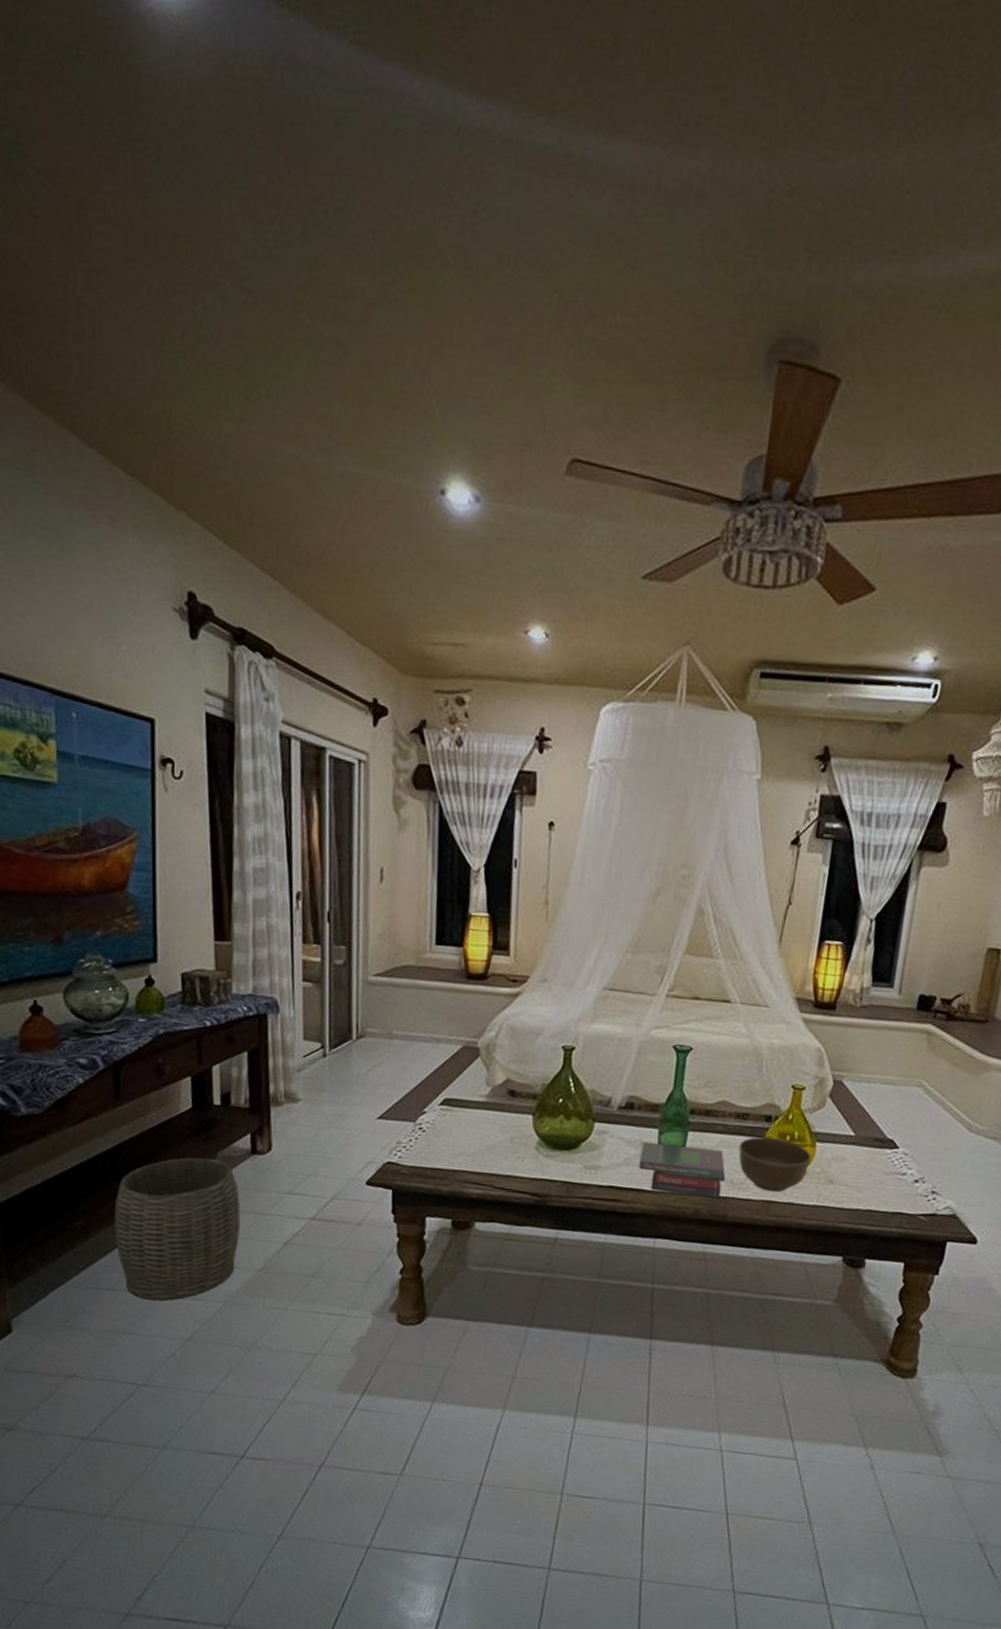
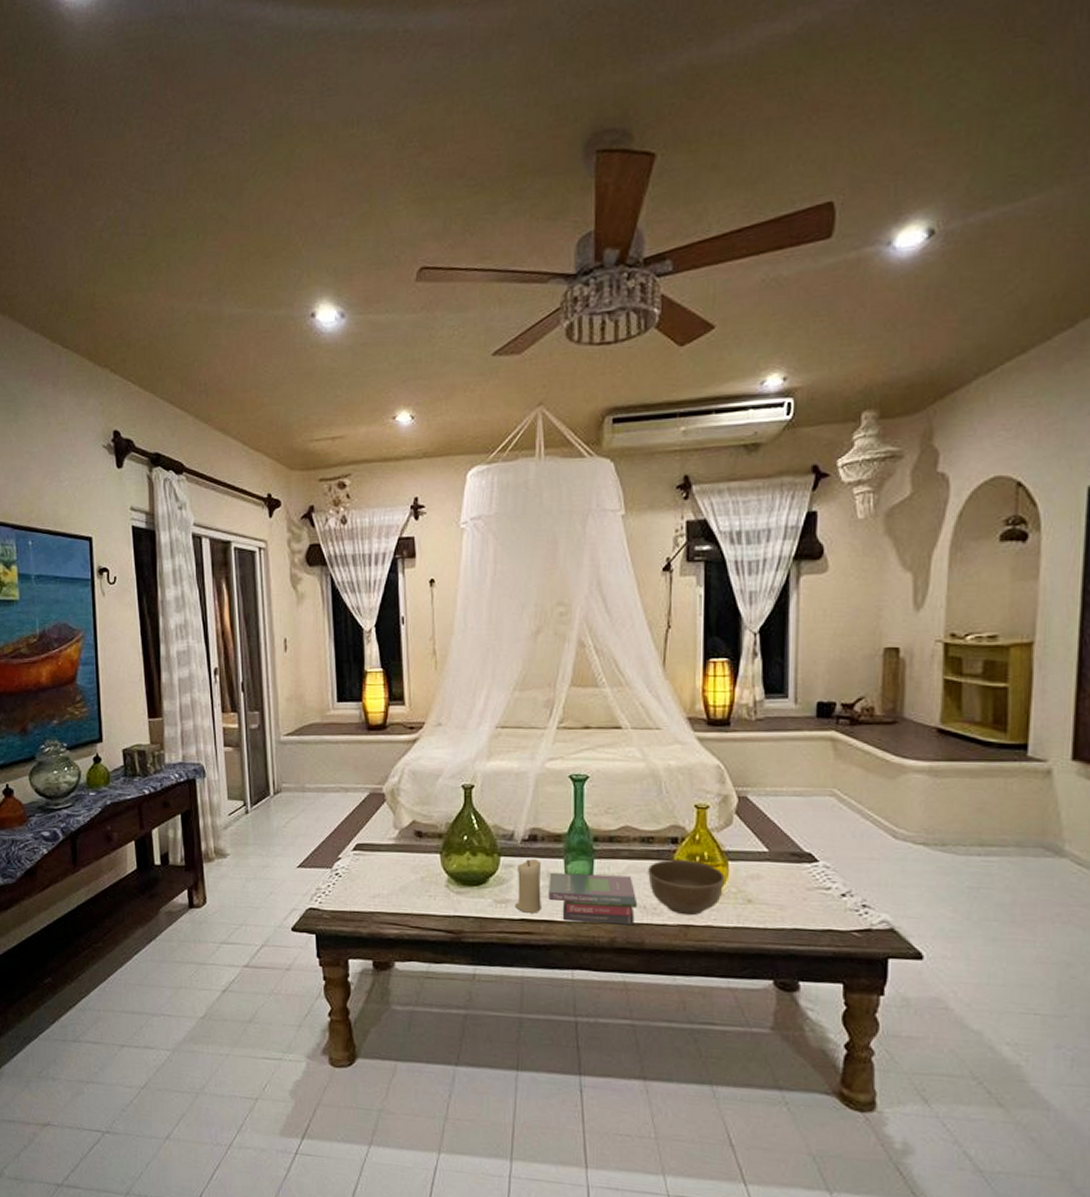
woven basket: present [115,1157,241,1301] -> none [77,914,183,1051]
candle: none [604,1127,636,1181] -> present [514,859,542,913]

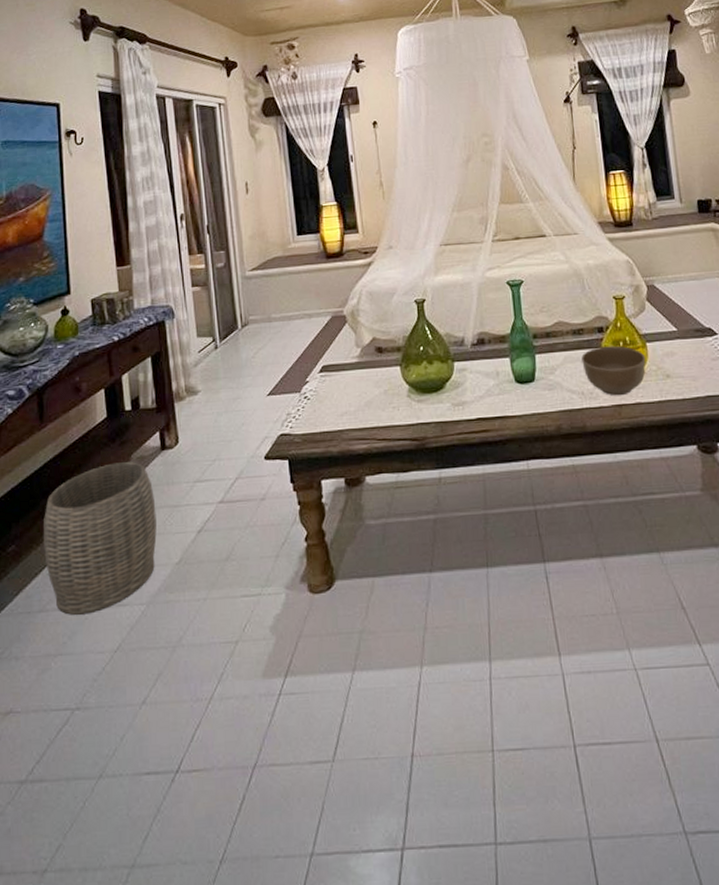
woven basket: none [77,914,183,1051] -> present [44,462,157,615]
candle: present [514,859,542,913] -> none [470,361,494,412]
books: present [549,872,638,926] -> none [498,366,577,415]

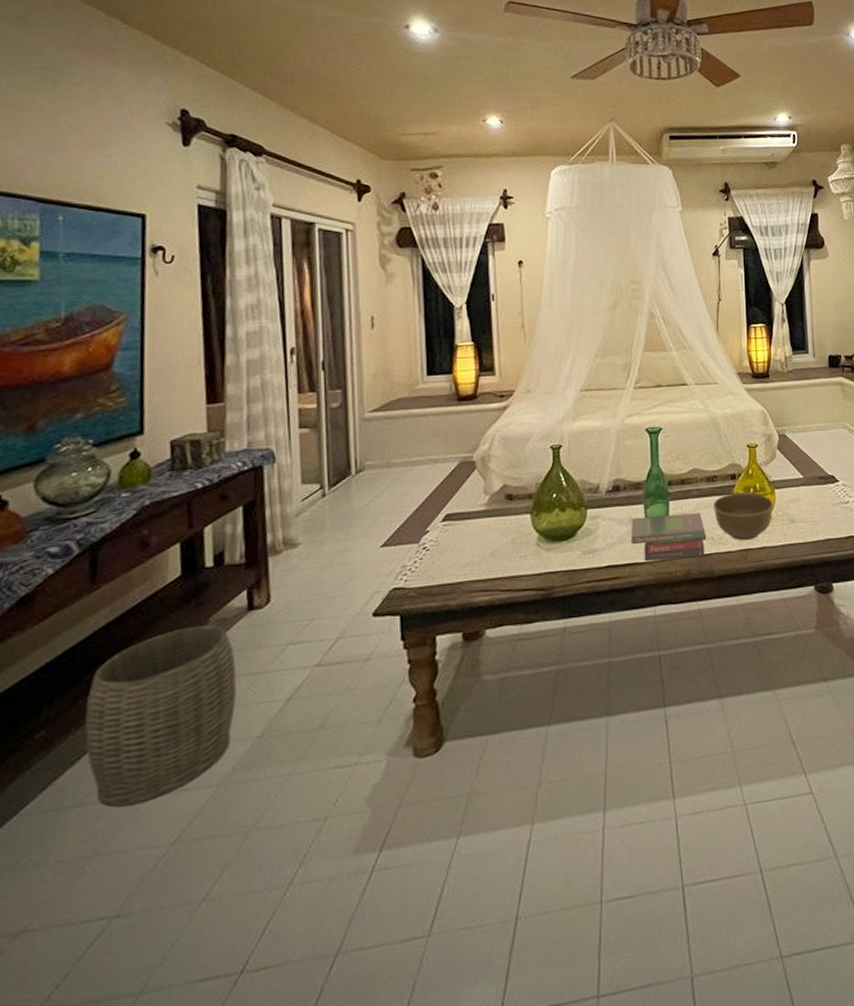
books: none [498,366,577,415] -> present [631,513,707,562]

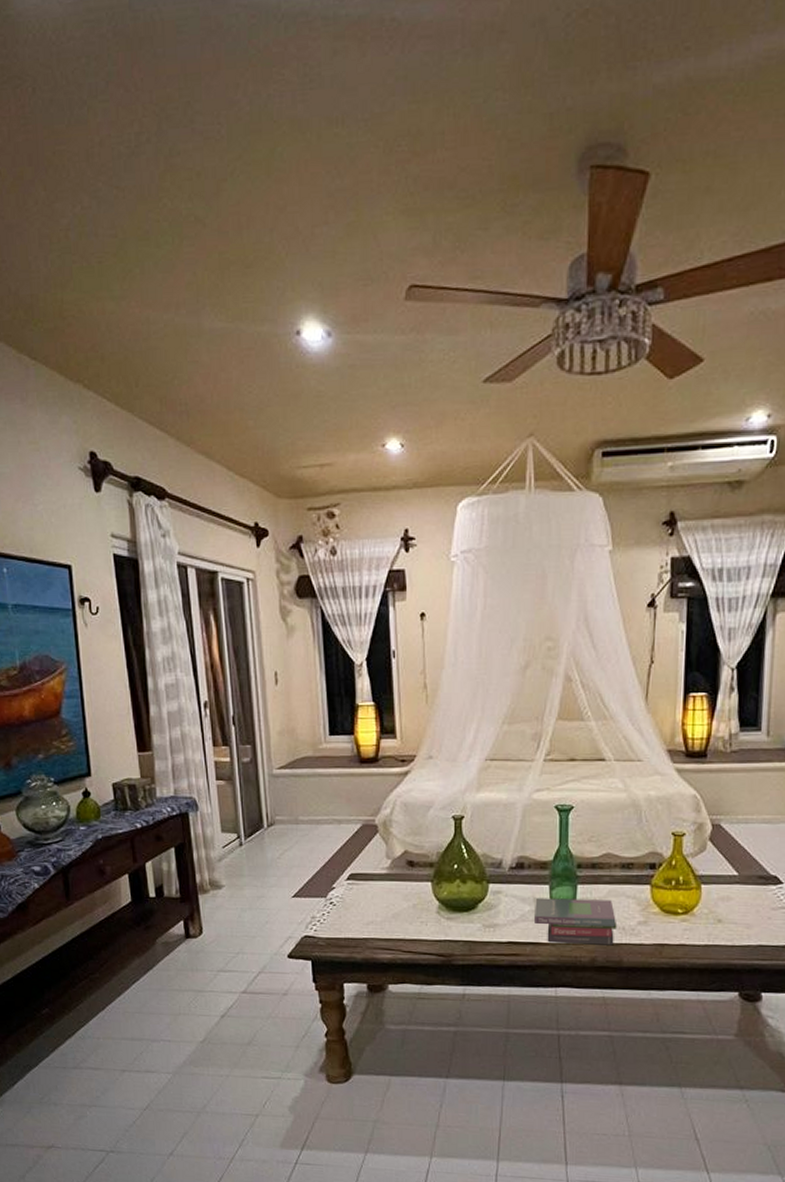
woven basket: present [85,625,237,808] -> none [74,945,182,1076]
bowl: present [714,492,773,541] -> none [627,883,698,936]

